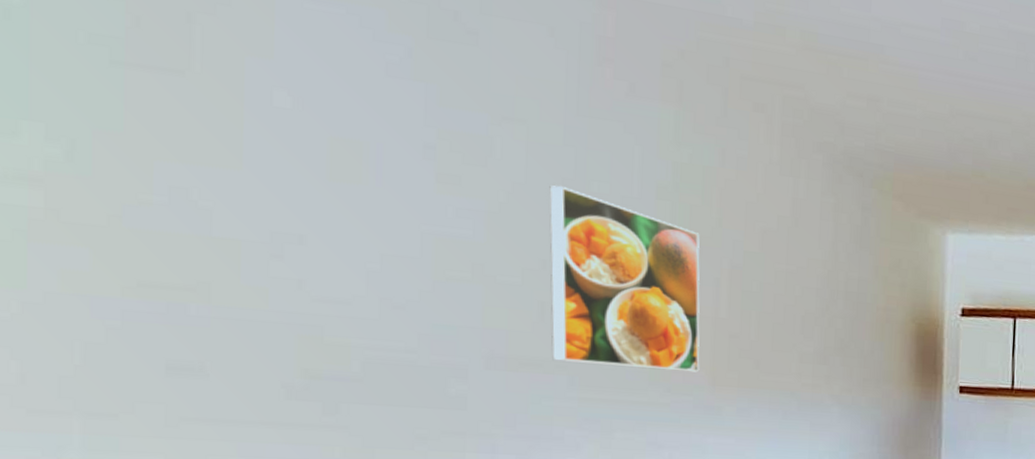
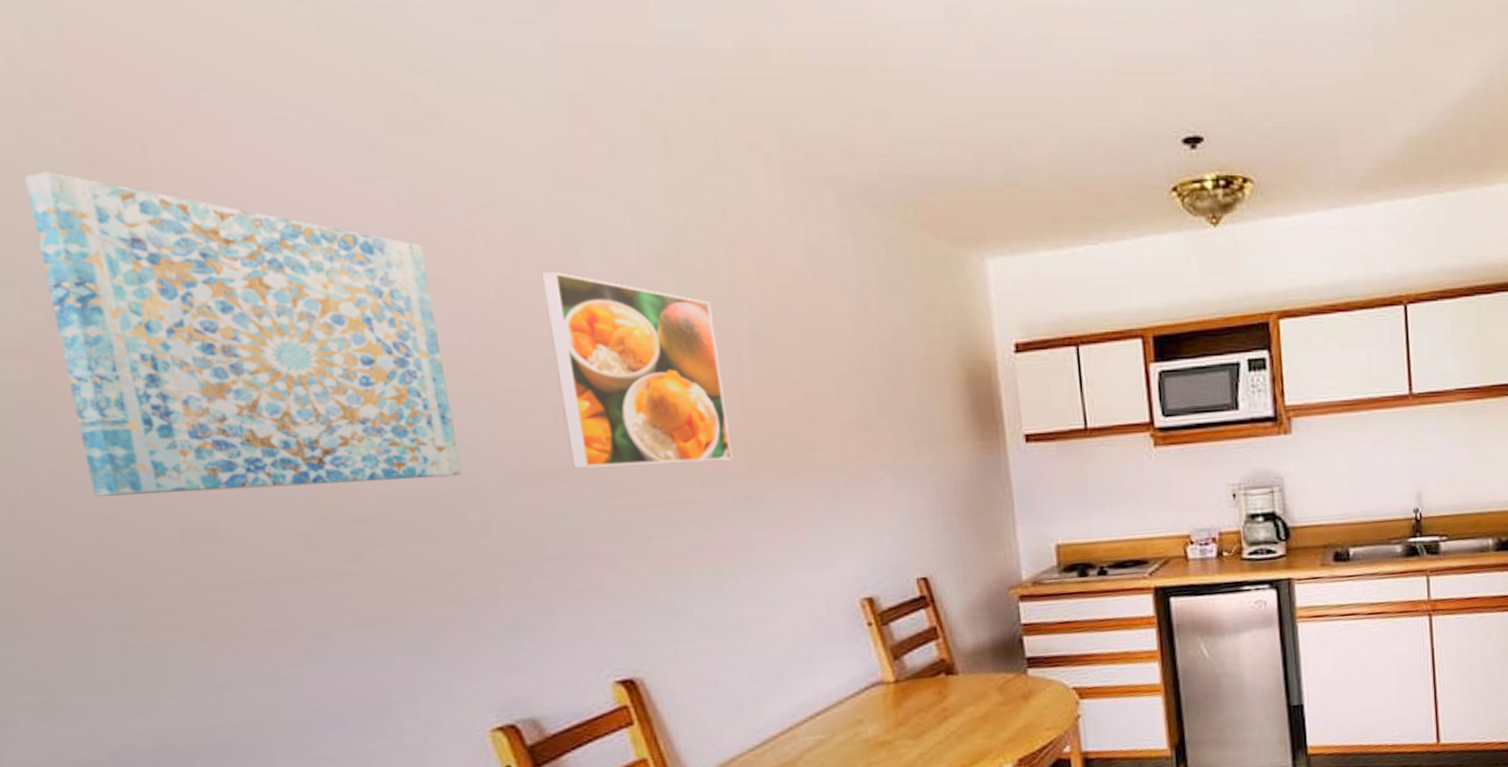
wall art: none [68,21,447,352] -> present [25,171,461,497]

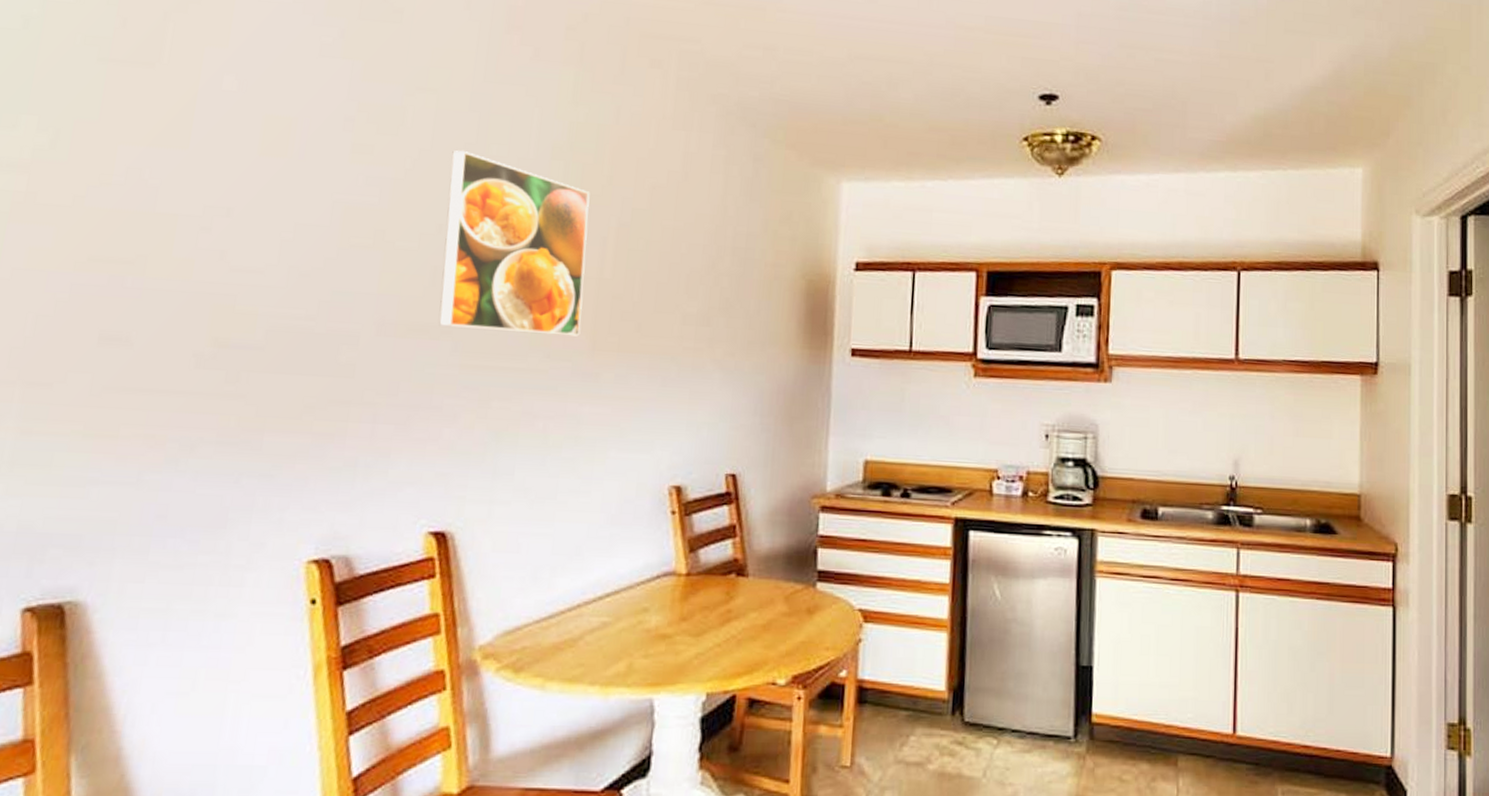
wall art: present [25,171,461,497] -> none [41,26,361,319]

